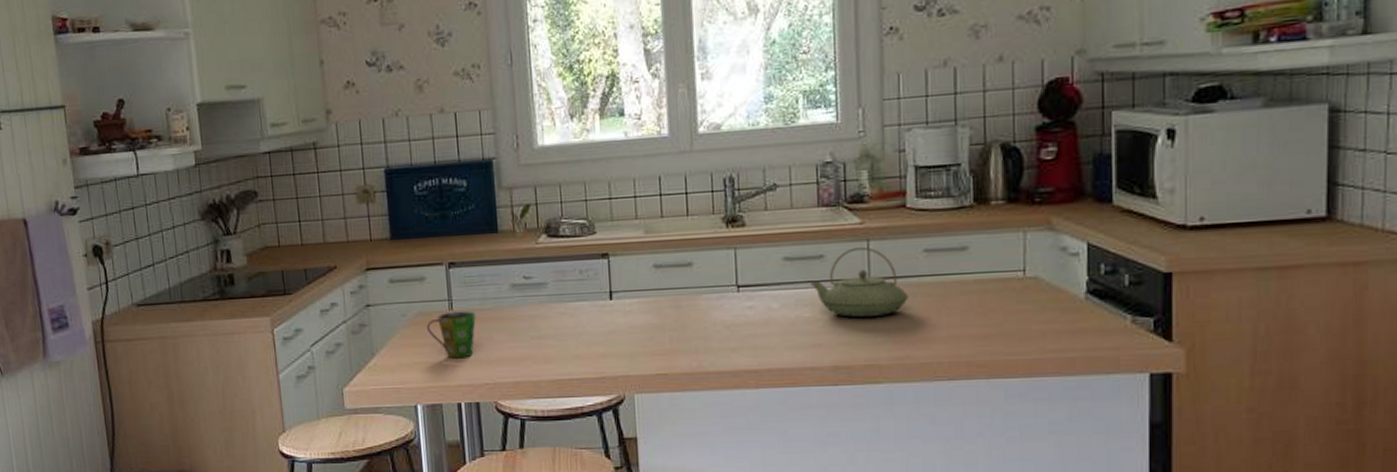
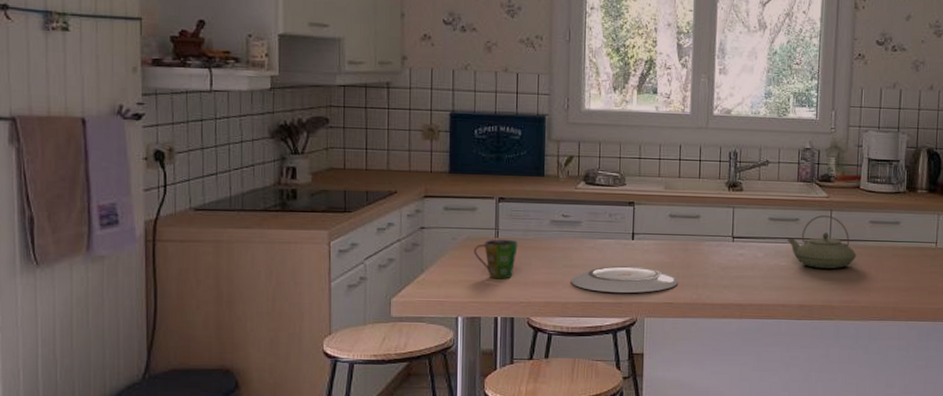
plate: none [541,332,673,367] -> present [571,266,679,294]

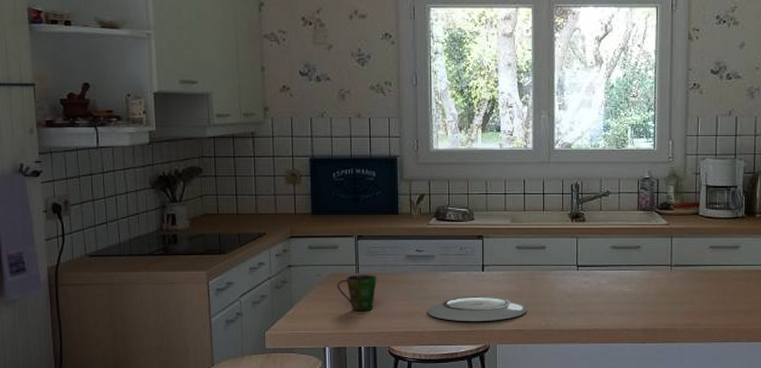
teapot: present [787,215,857,269] -> none [630,242,698,293]

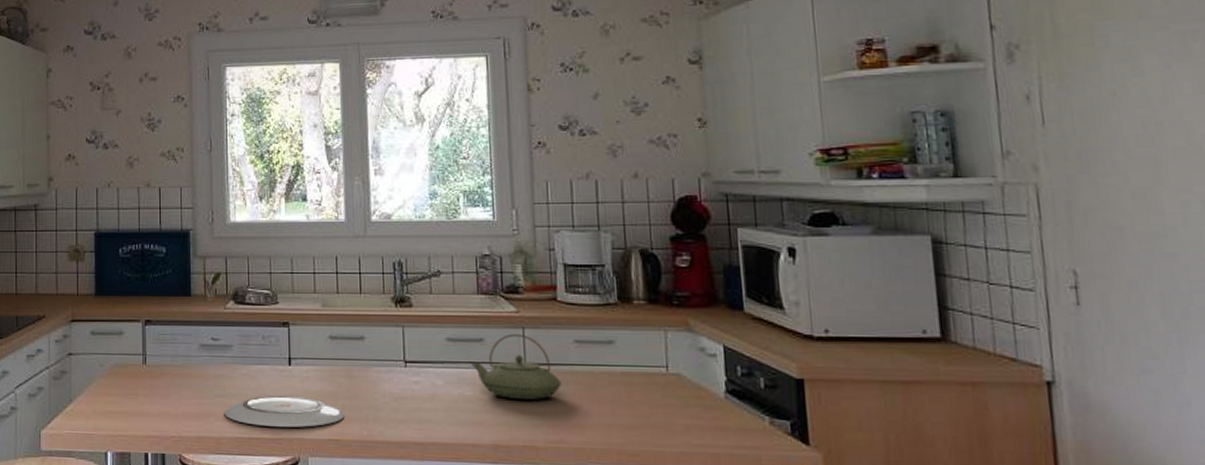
cup: present [337,274,377,312] -> none [121,365,166,411]
teapot: none [630,242,698,293] -> present [472,334,562,400]

